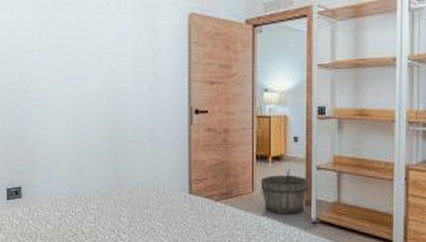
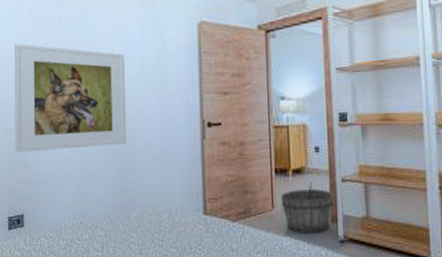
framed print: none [11,26,118,129] -> present [14,44,126,152]

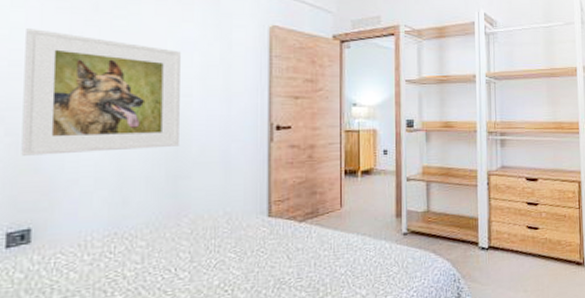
wooden bucket: present [280,182,334,233] -> none [349,182,399,229]

